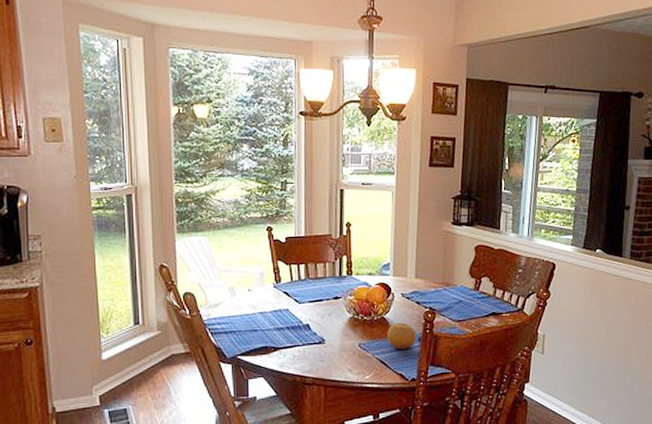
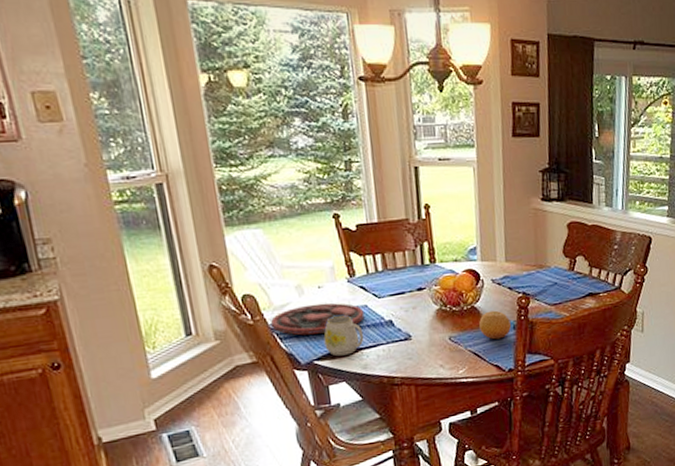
plate: none [204,304,285,332] -> present [270,303,365,336]
mug: none [248,317,283,353] -> present [323,315,364,356]

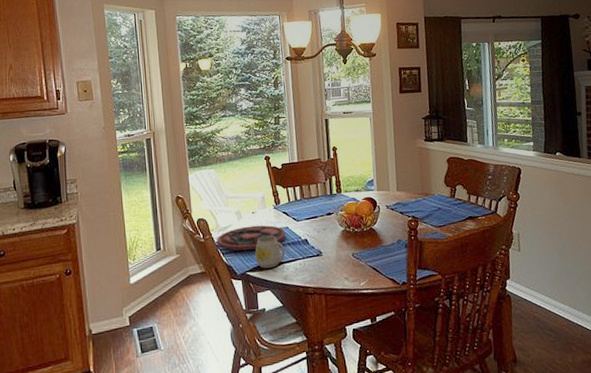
fruit: present [479,310,512,340] -> none [377,231,404,257]

